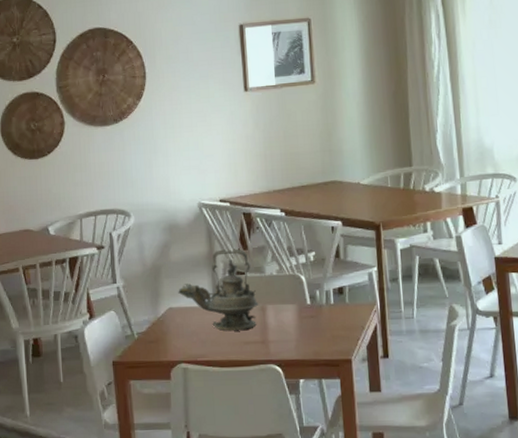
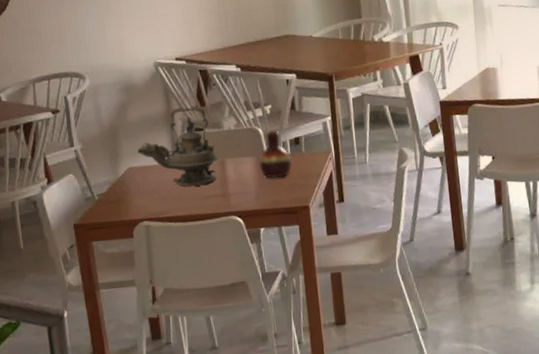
vase: none [300,278,335,329] -> present [259,130,293,179]

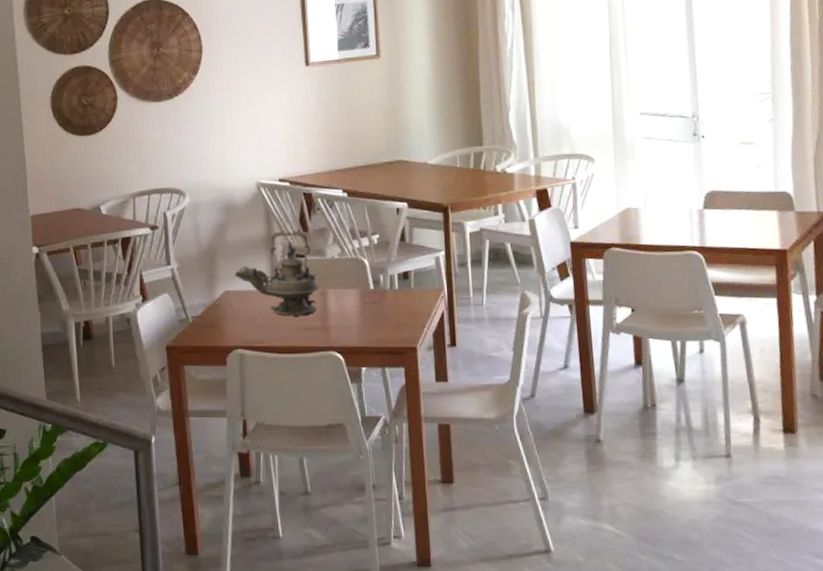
vase: present [259,130,293,179] -> none [363,262,400,315]

